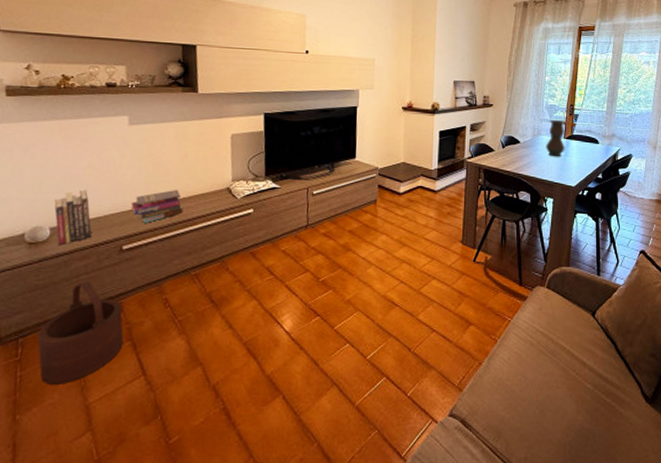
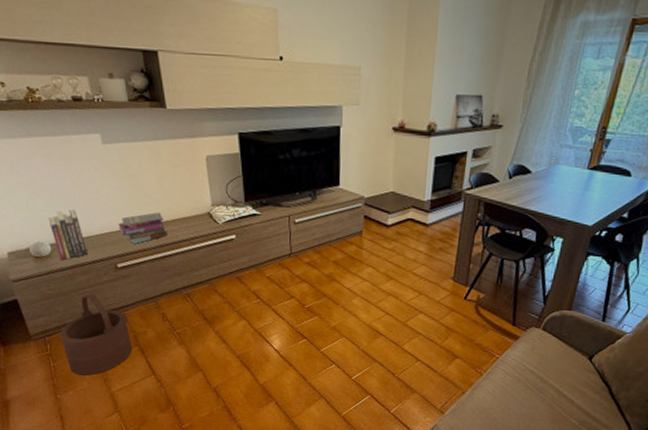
candle: none [135,62,163,88] -> present [98,72,129,103]
vase: present [546,119,566,156] -> none [562,145,593,190]

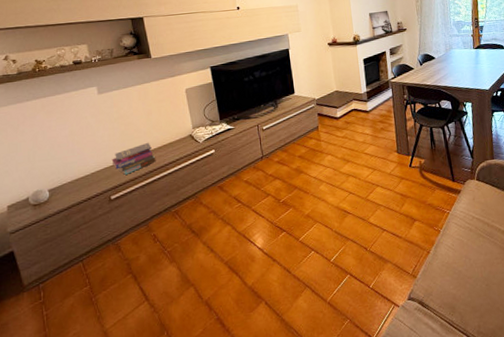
books: present [48,208,88,260] -> none [48,153,83,203]
wooden bucket: present [59,293,133,376] -> none [54,229,126,319]
candle: present [98,72,129,103] -> none [95,38,121,61]

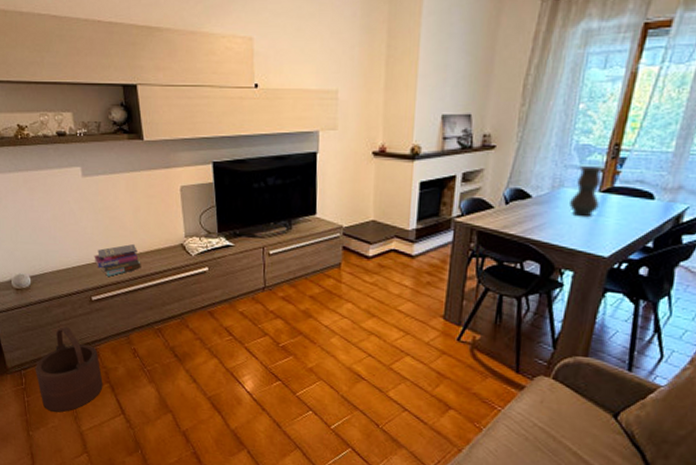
wooden bucket: none [54,229,126,319] -> present [34,326,103,413]
vase: none [458,33,476,66] -> present [569,165,605,216]

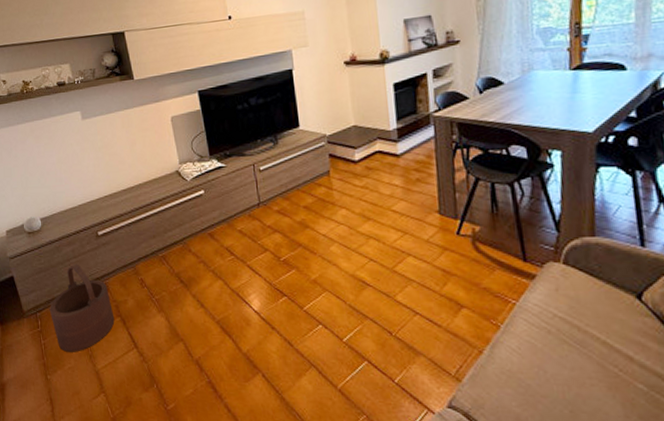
books: present [94,243,141,277] -> none [97,176,142,211]
vase: present [569,165,605,216] -> none [542,45,573,96]

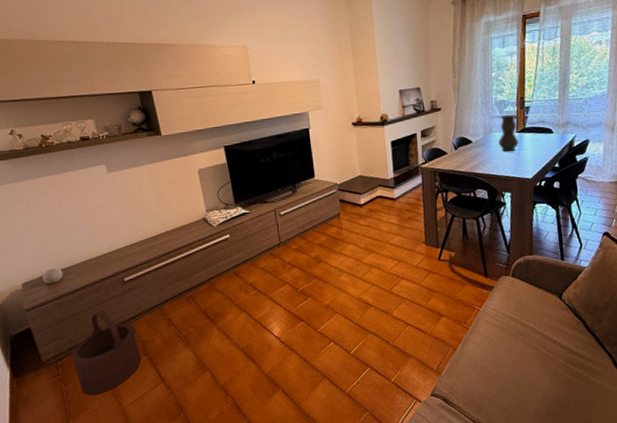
vase: none [542,45,573,96] -> present [499,114,519,152]

